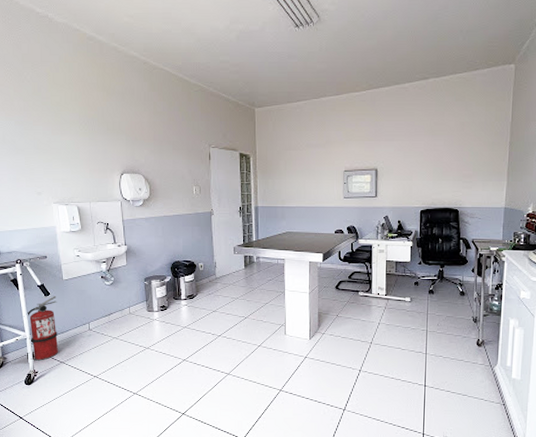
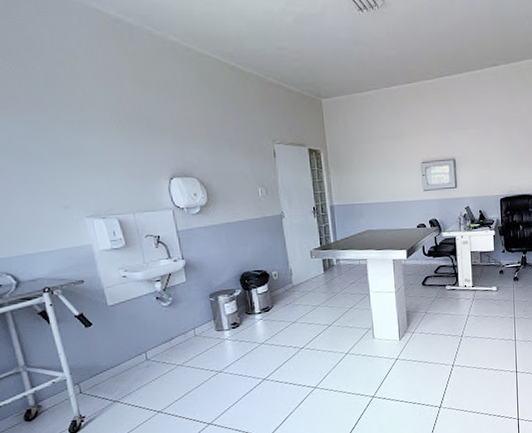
fire extinguisher: present [26,296,59,360] -> none [62,326,110,404]

